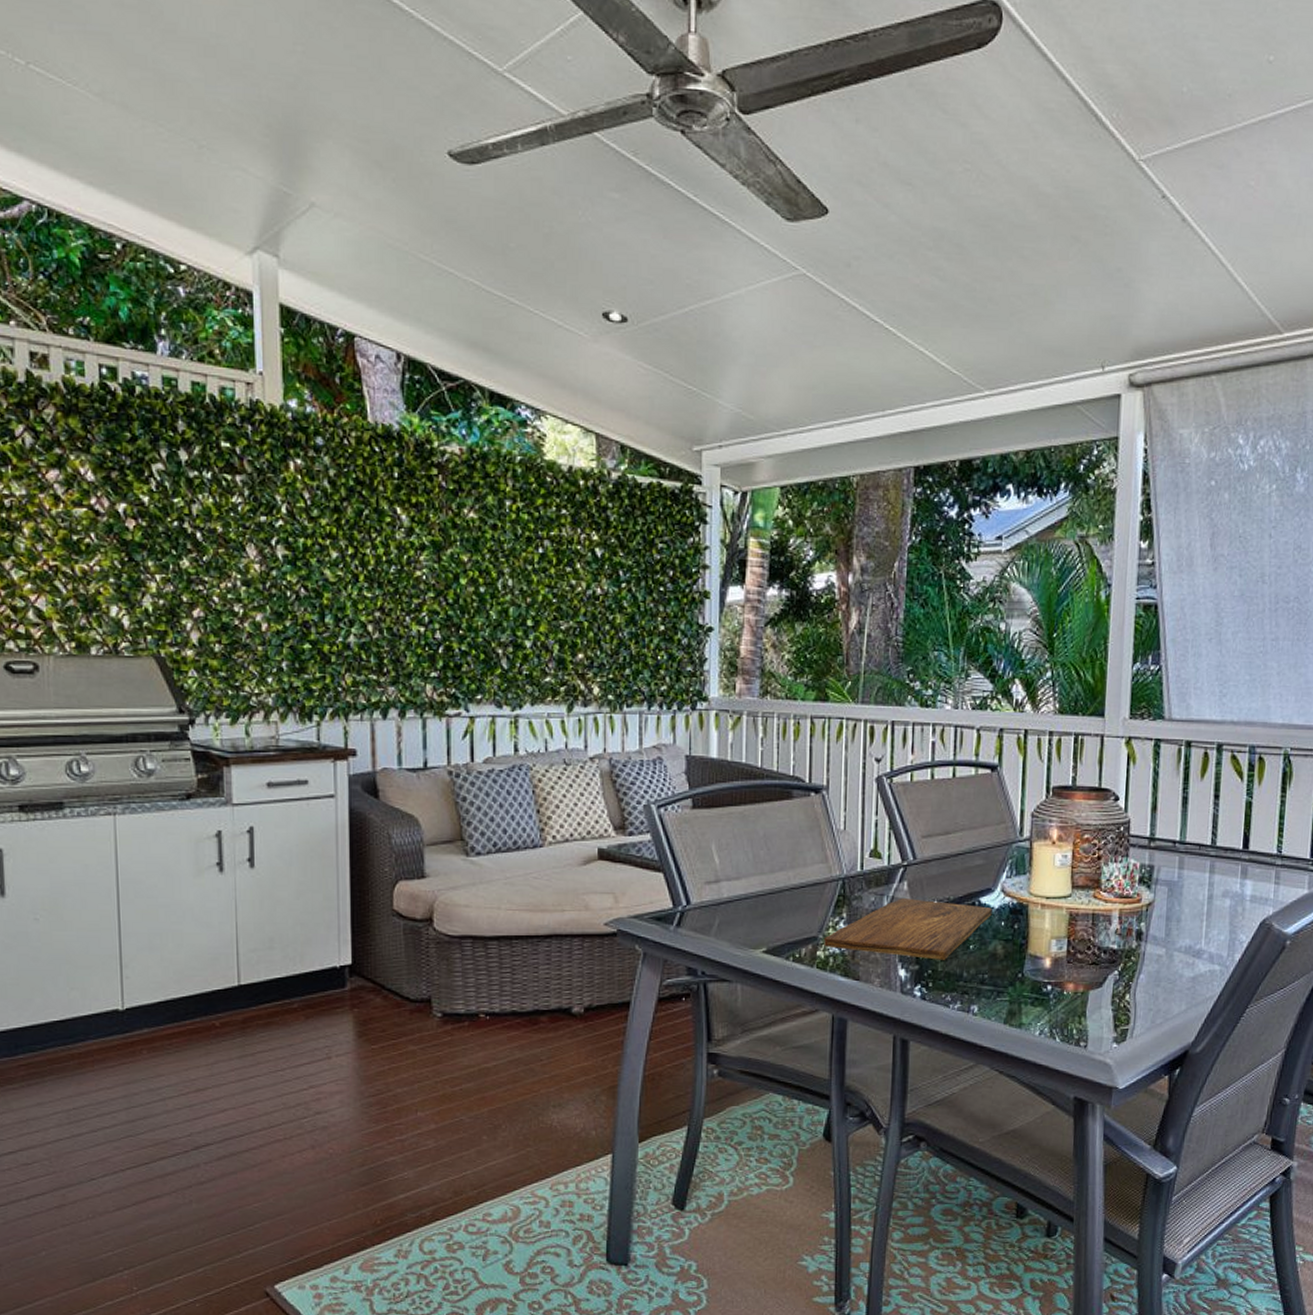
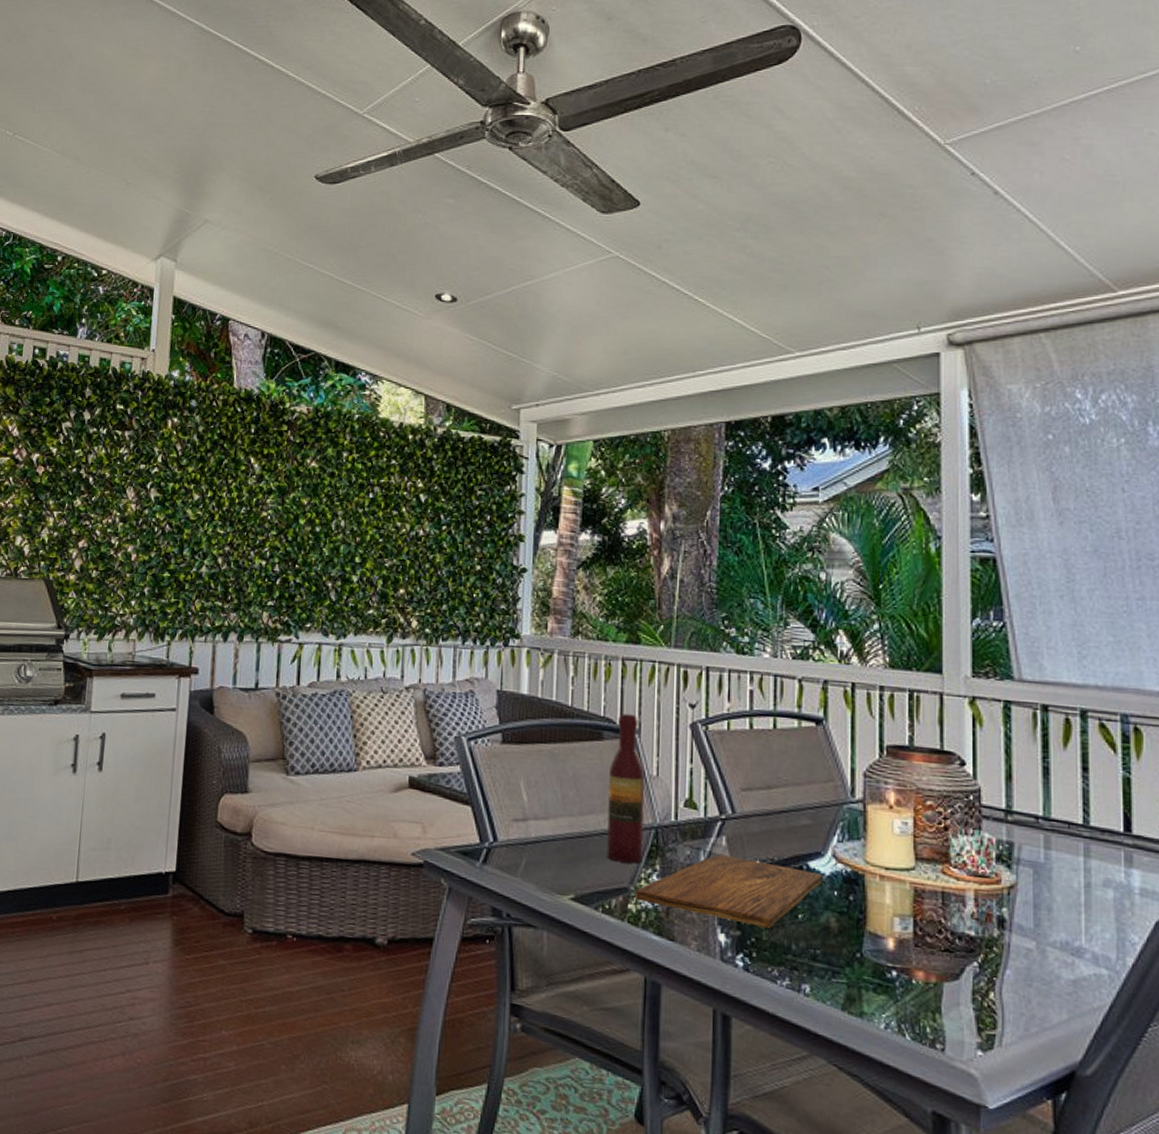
wine bottle: none [796,772,833,914] -> present [606,713,645,864]

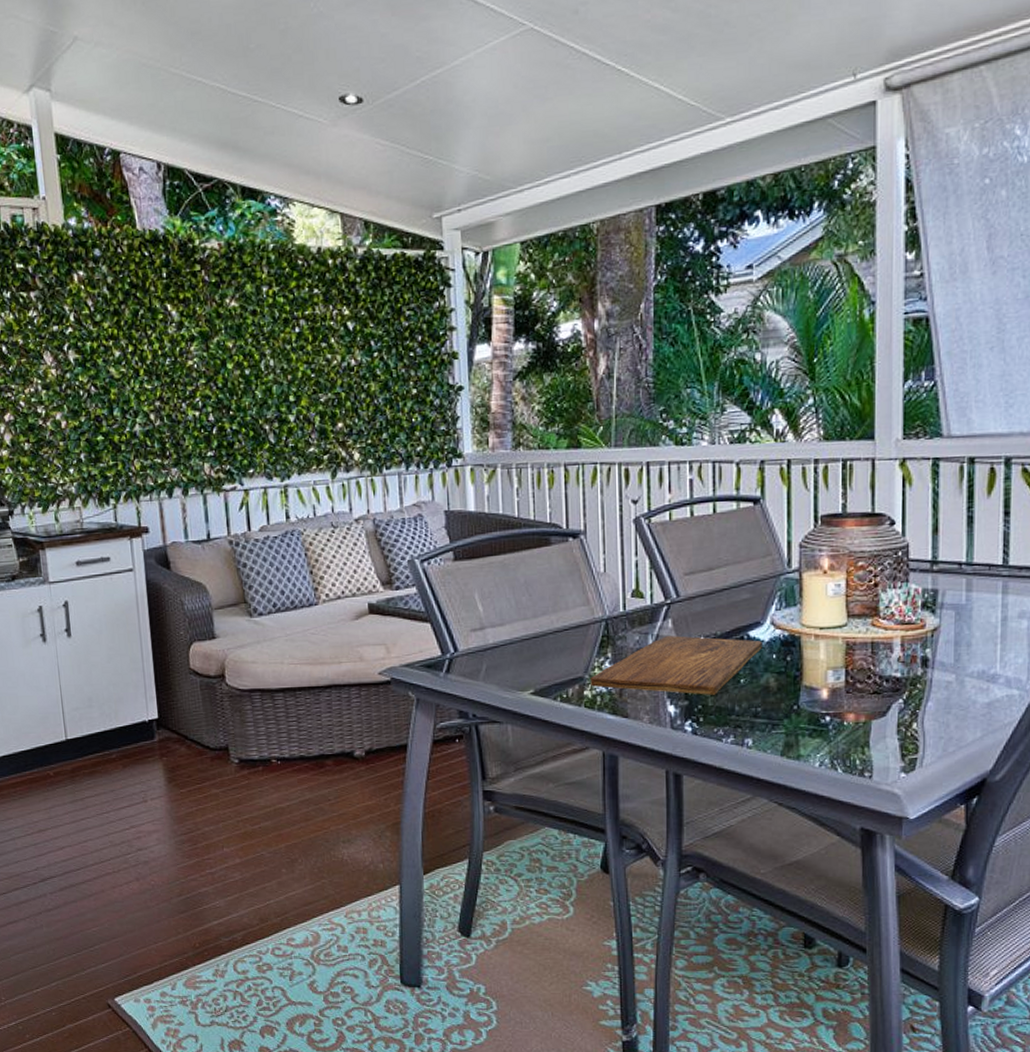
wine bottle: present [606,713,645,864] -> none [559,517,595,655]

